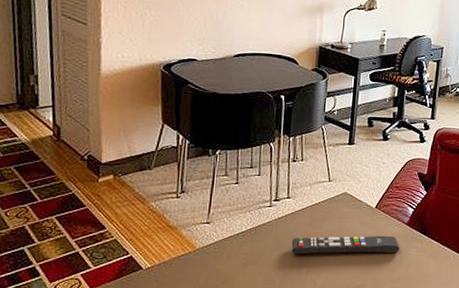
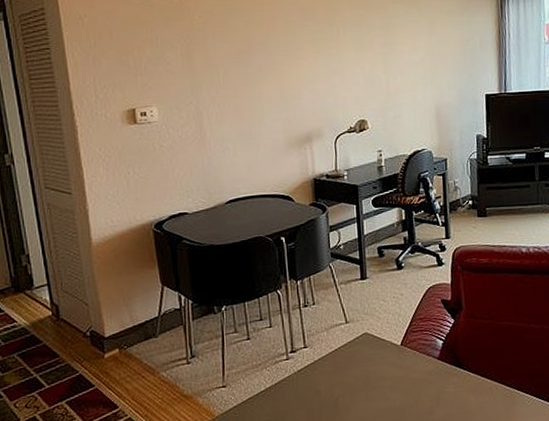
remote control: present [291,235,400,255] -> none [316,373,435,409]

